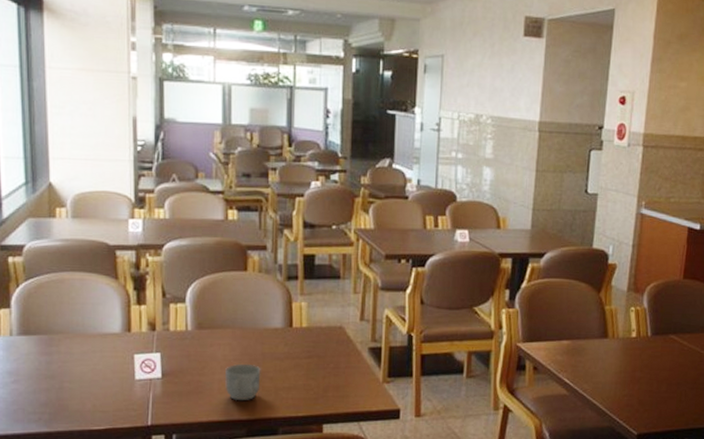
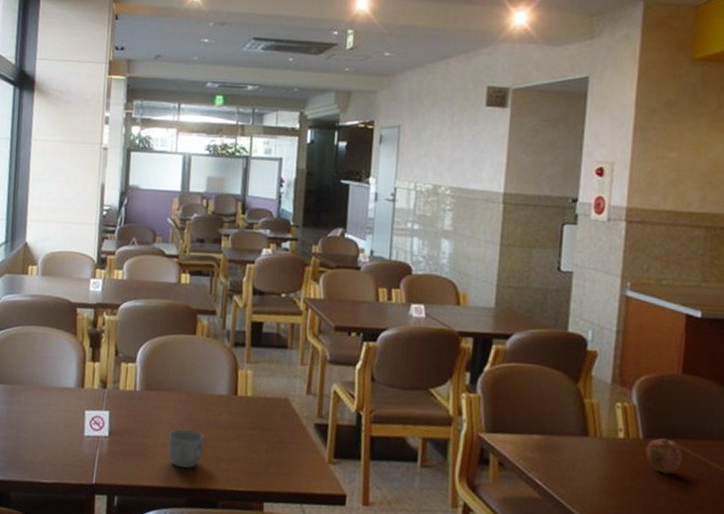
apple: none [653,334,681,364] -> present [646,438,683,475]

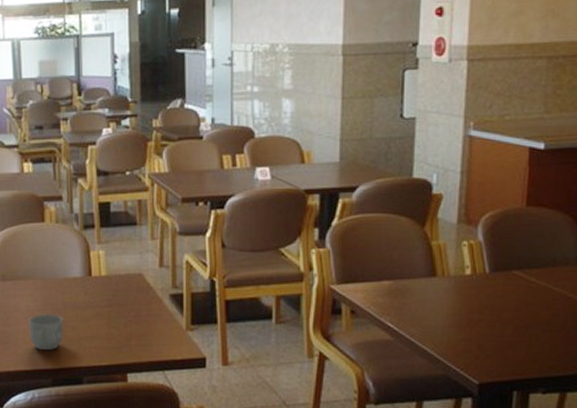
apple: present [646,438,683,475] -> none [492,269,528,304]

